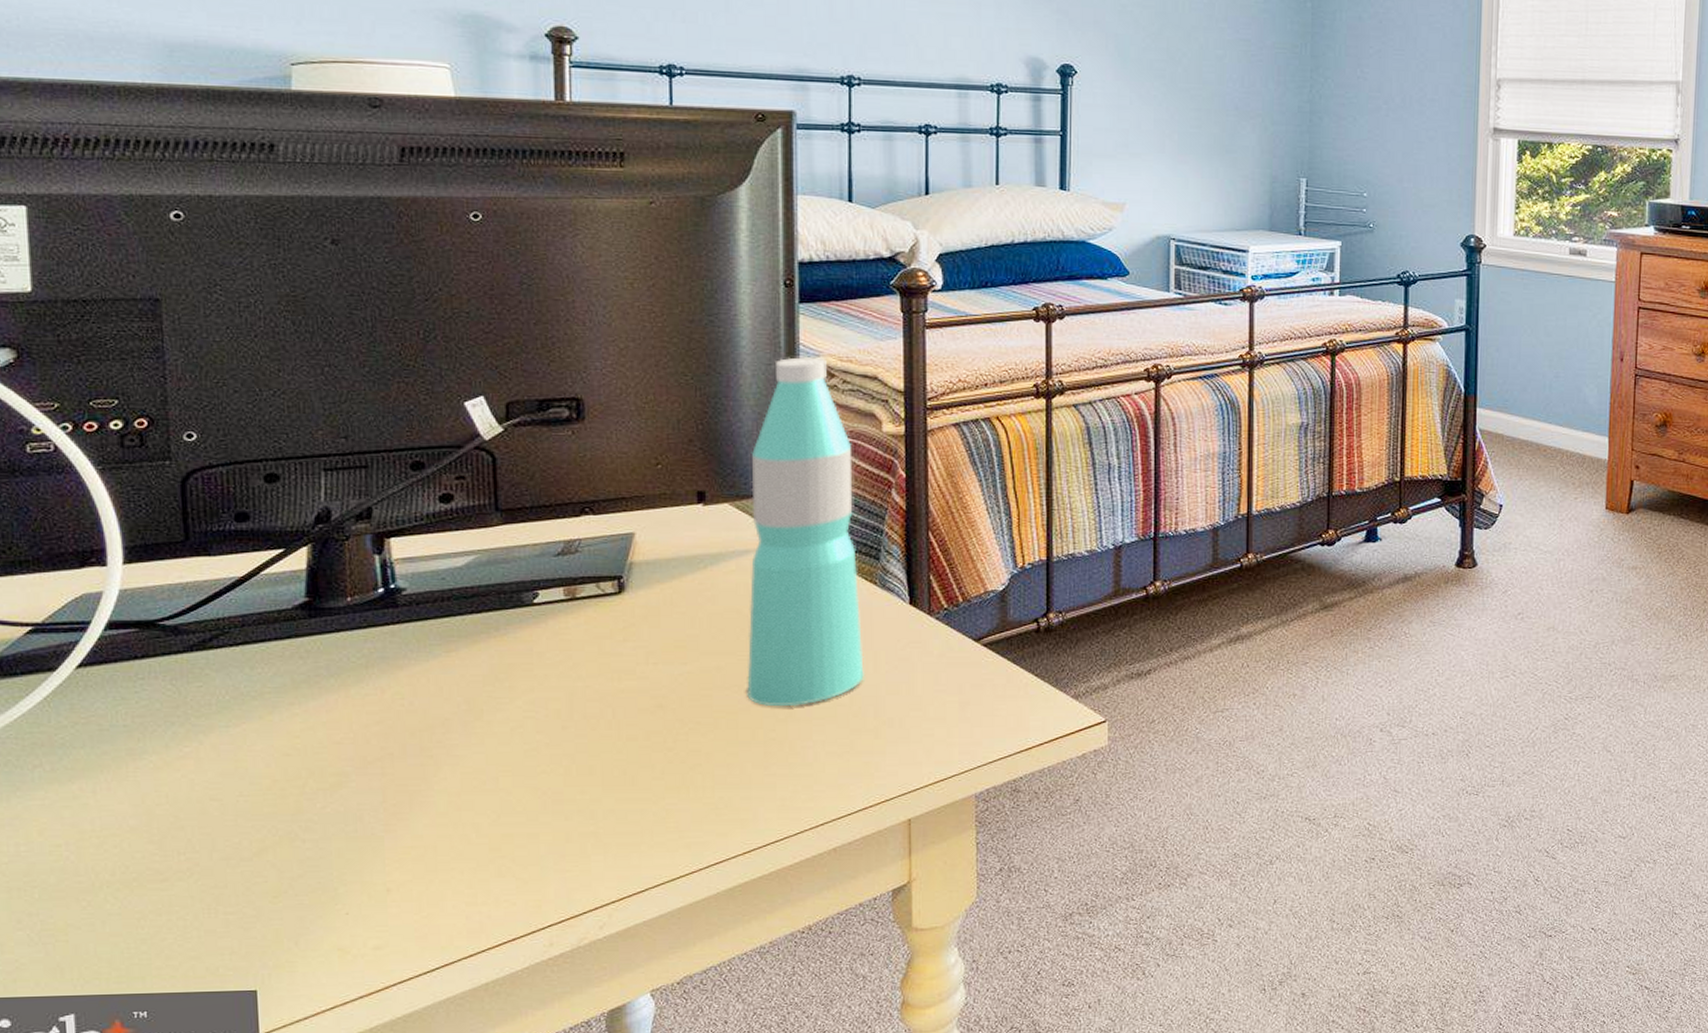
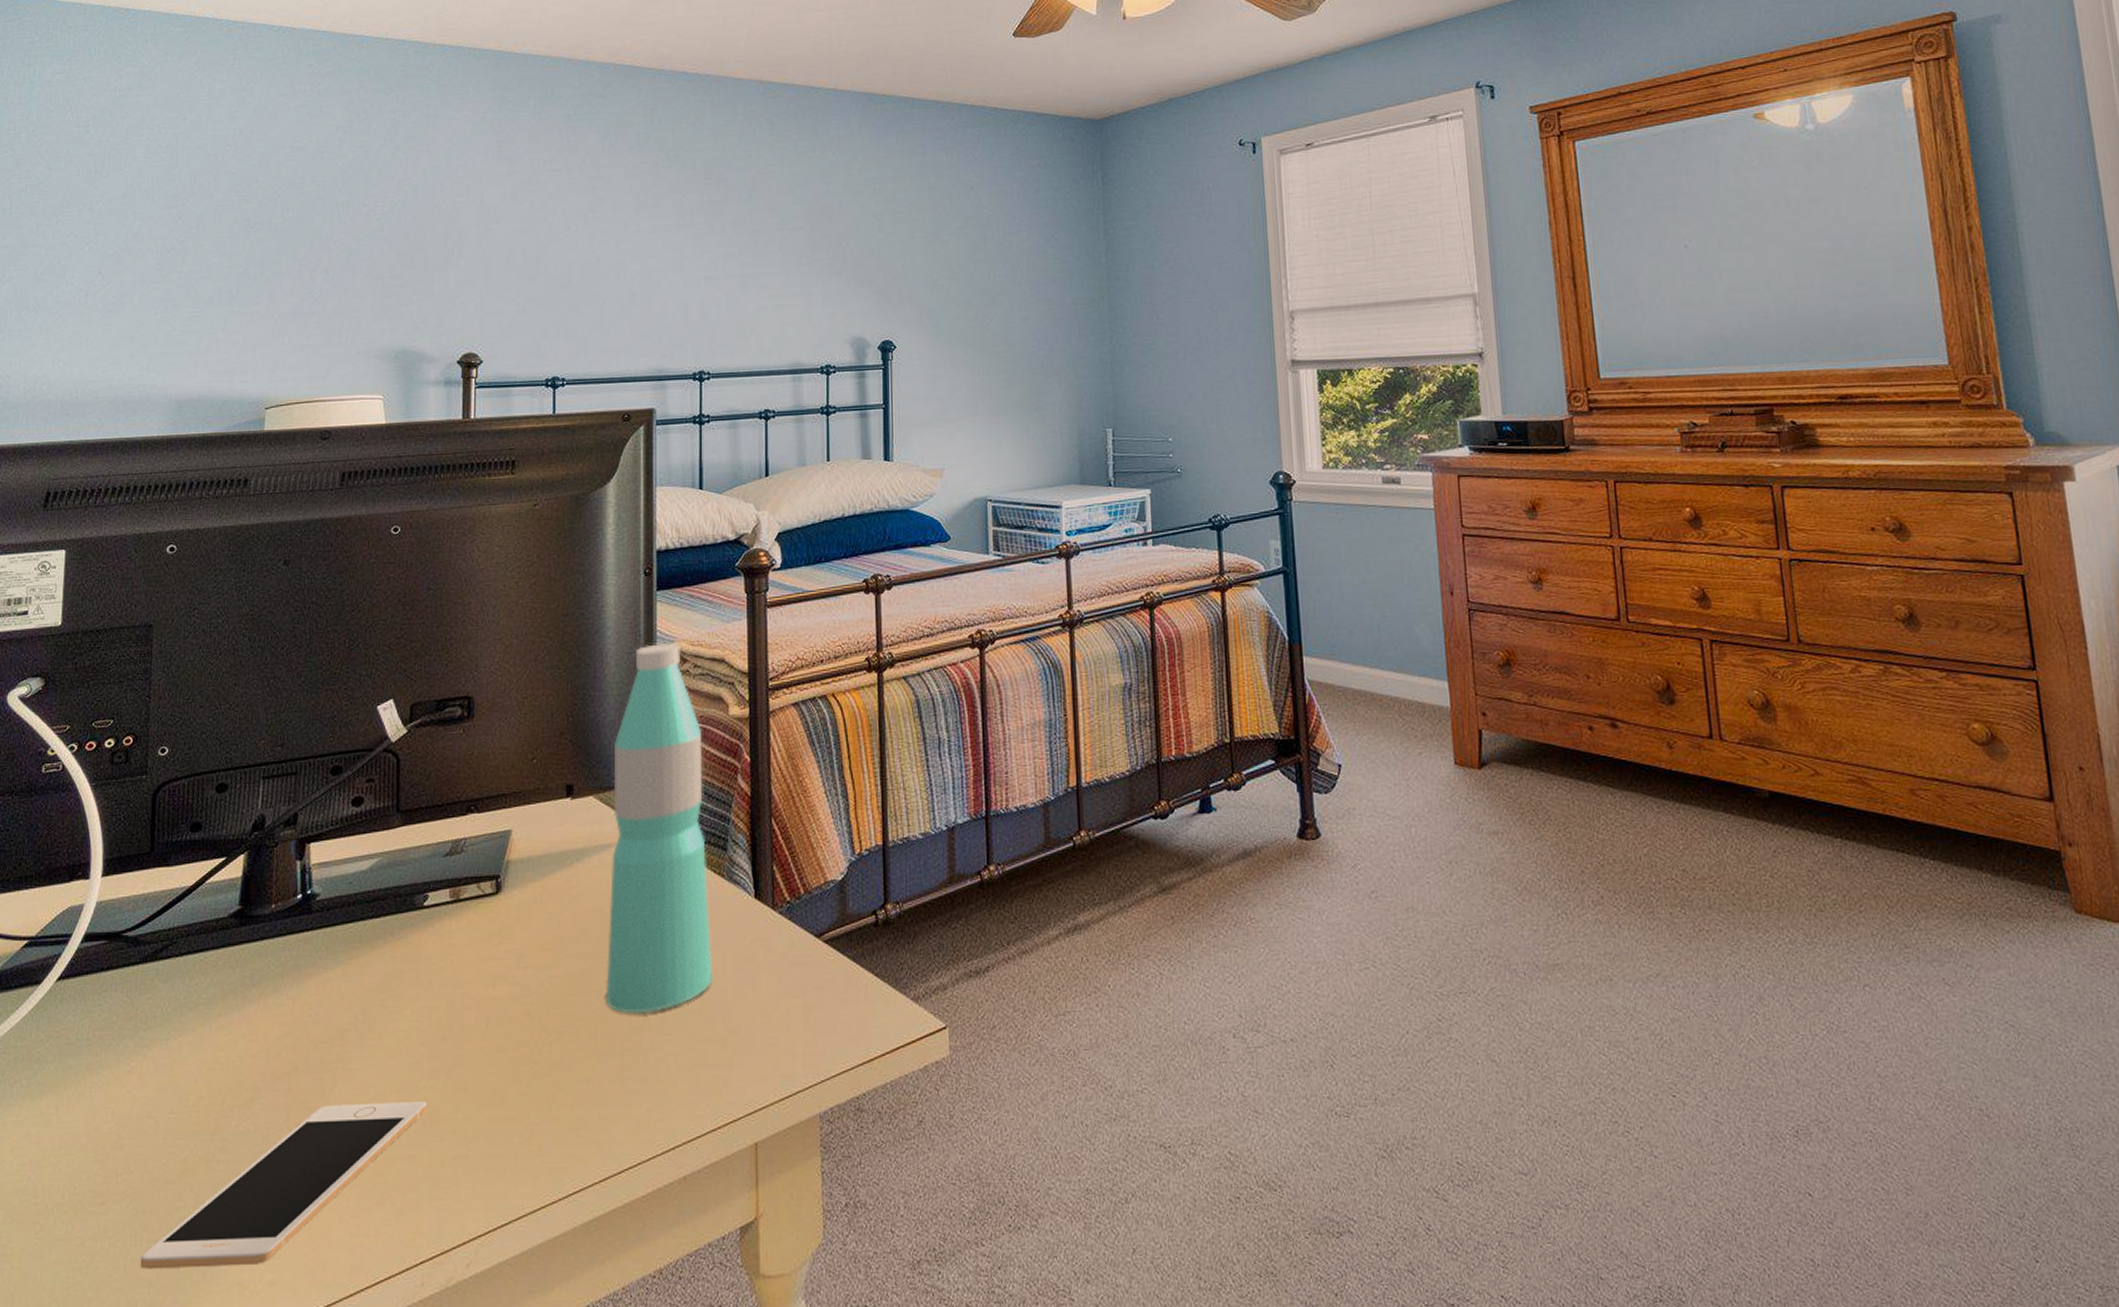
cell phone: none [217,785,548,939] -> present [140,1102,427,1269]

